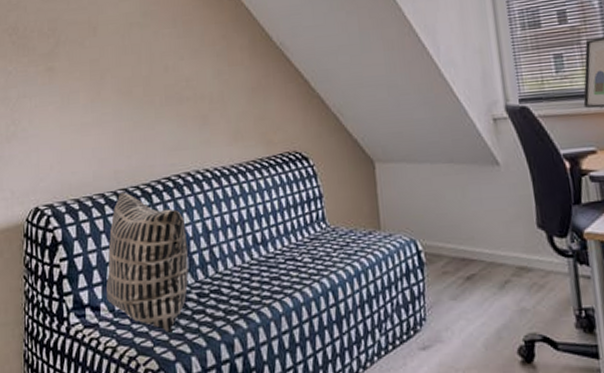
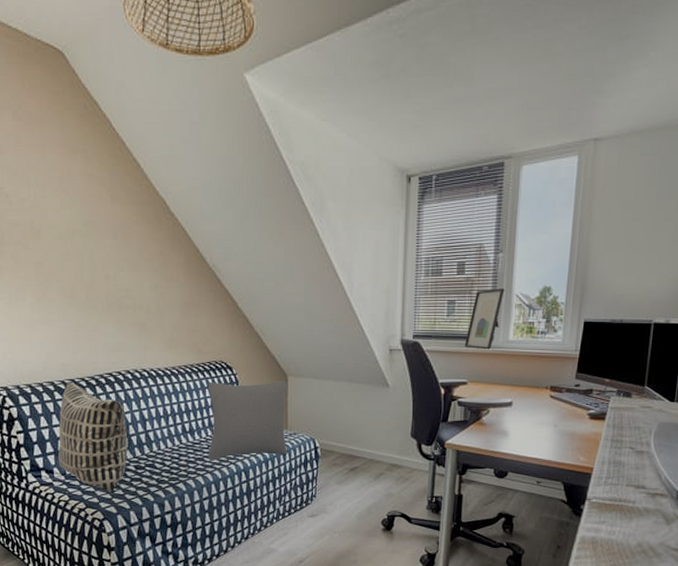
pillow: none [281,168,383,280] -> present [208,381,288,461]

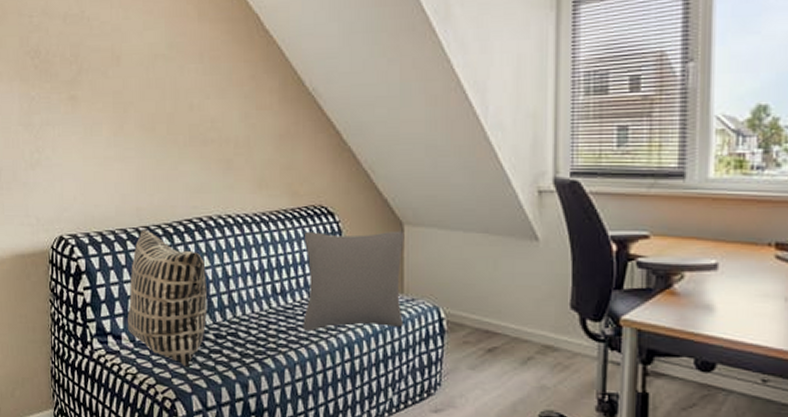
picture frame: present [464,287,505,350] -> none [643,107,699,192]

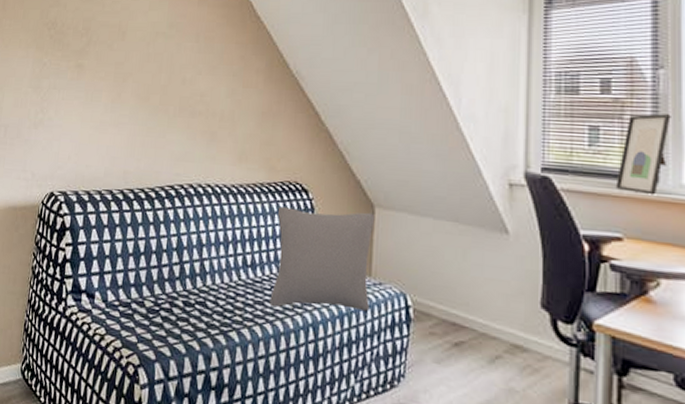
cushion: present [127,229,207,369] -> none [101,192,182,335]
picture frame: none [643,107,699,192] -> present [615,113,671,196]

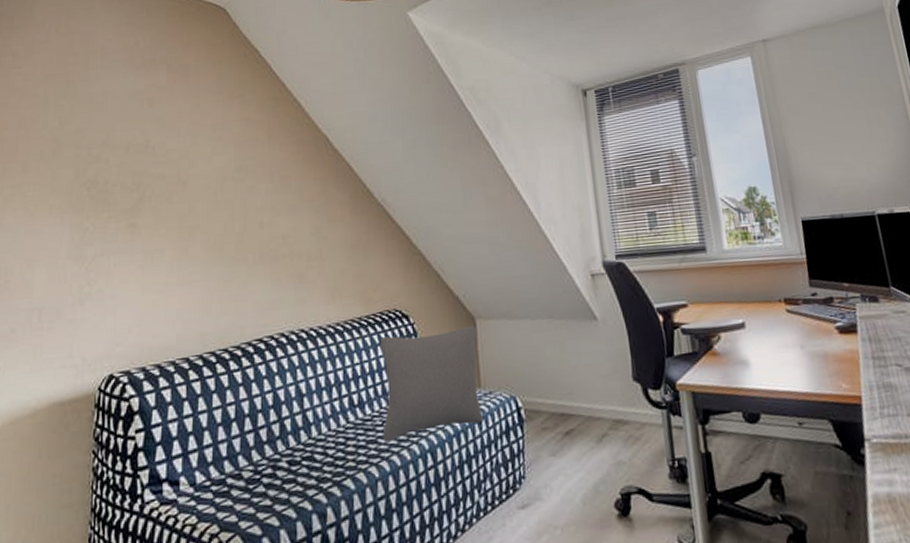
picture frame: present [615,113,671,196] -> none [675,192,710,265]

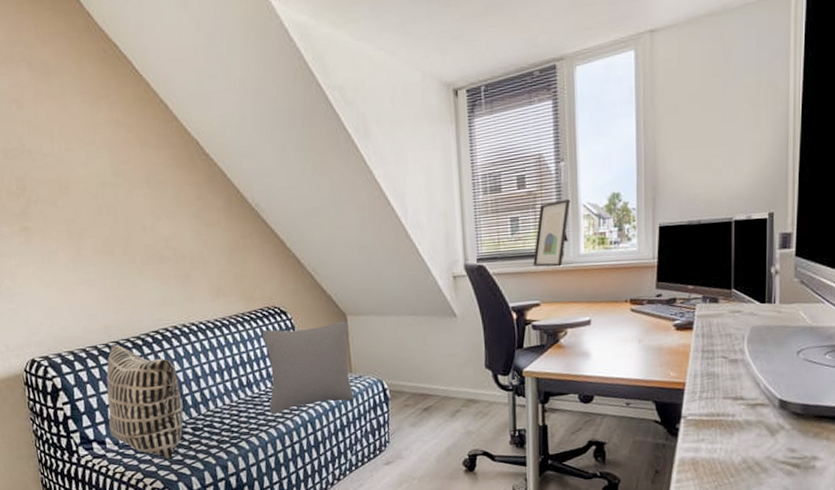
cushion: none [186,355,279,507] -> present [106,344,183,460]
picture frame: none [675,192,710,265] -> present [533,198,570,268]

